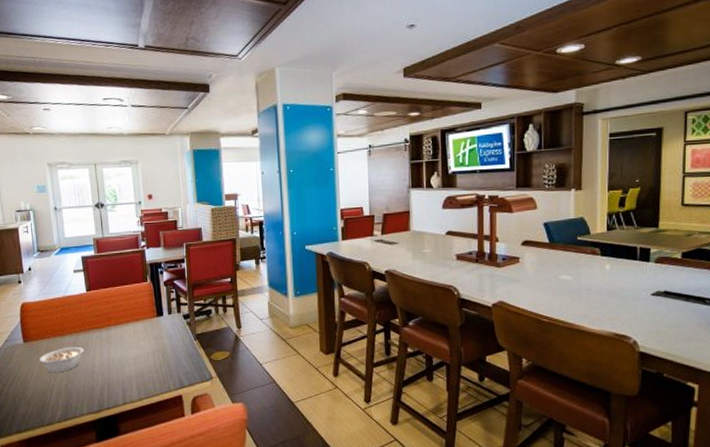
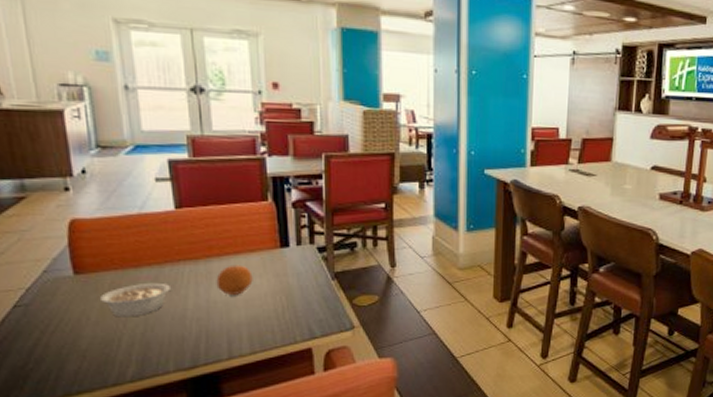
fruit: none [114,331,139,354] -> present [216,265,253,295]

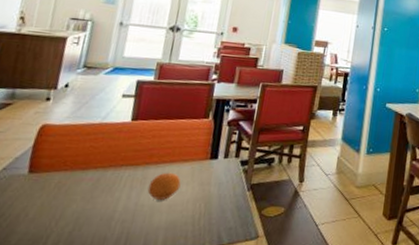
legume: present [99,282,172,318] -> none [42,184,108,216]

